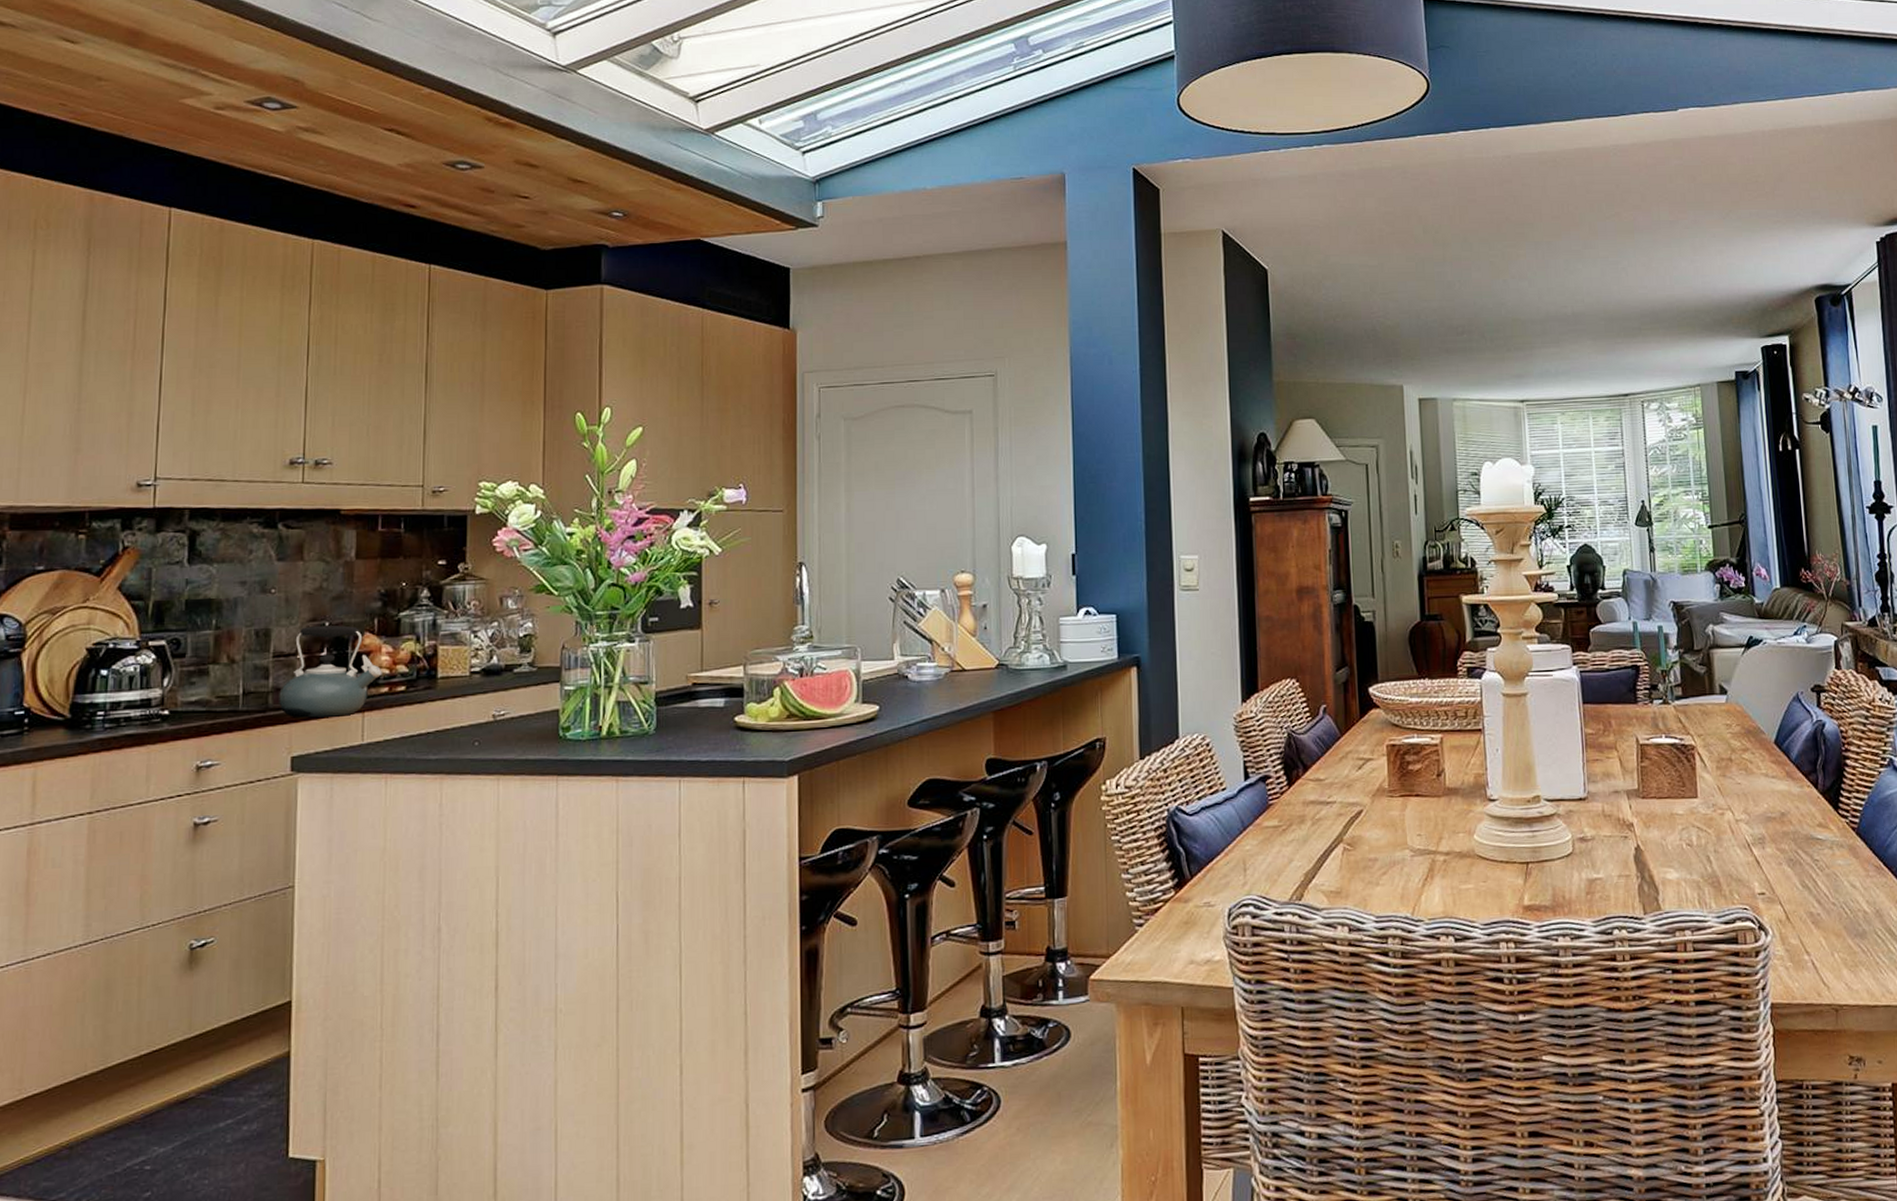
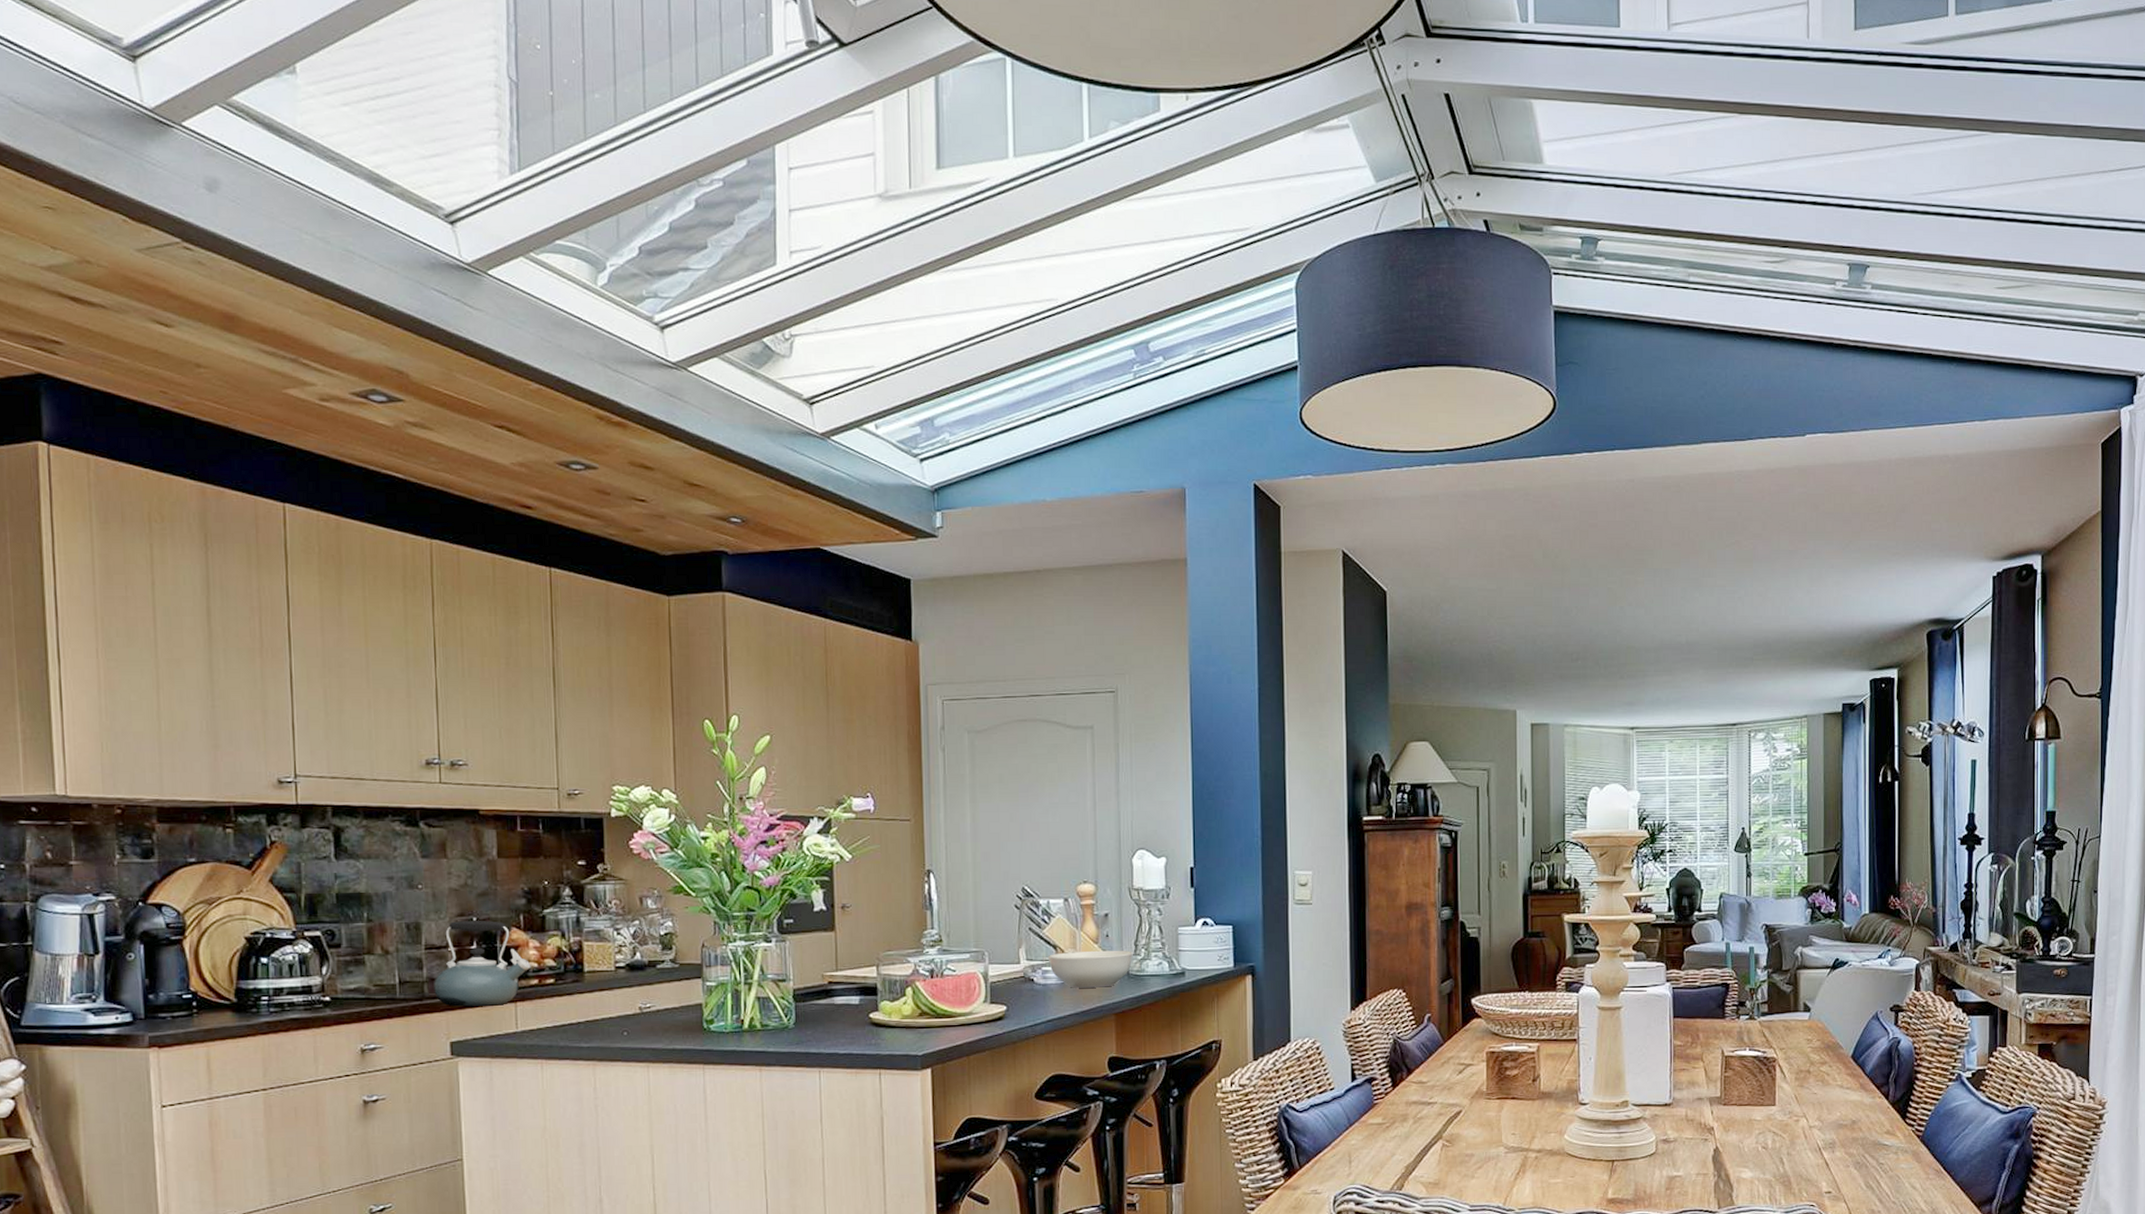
bowl: none [923,643,1014,685] -> present [1047,950,1134,988]

